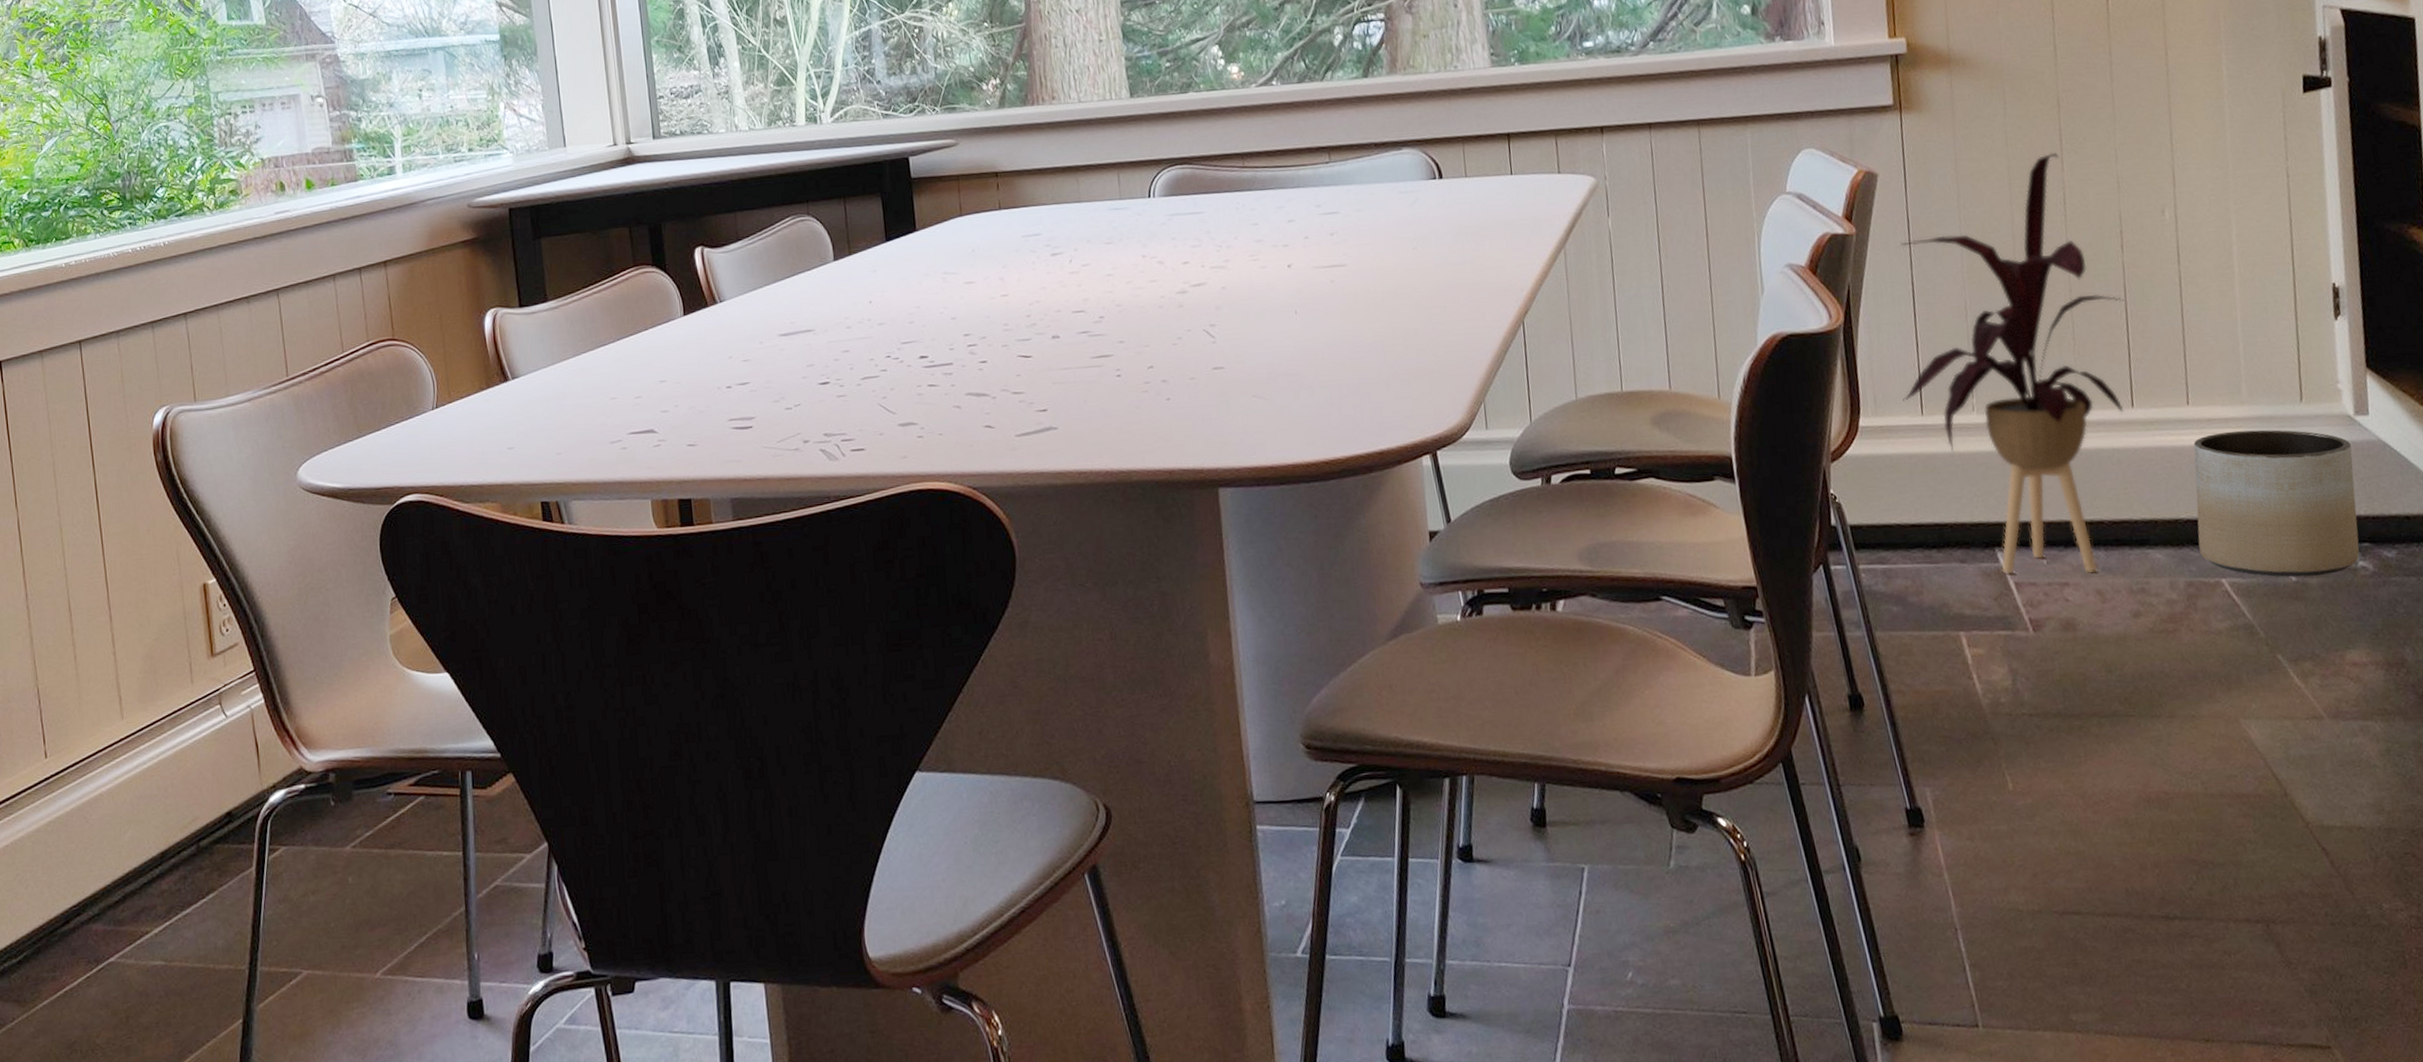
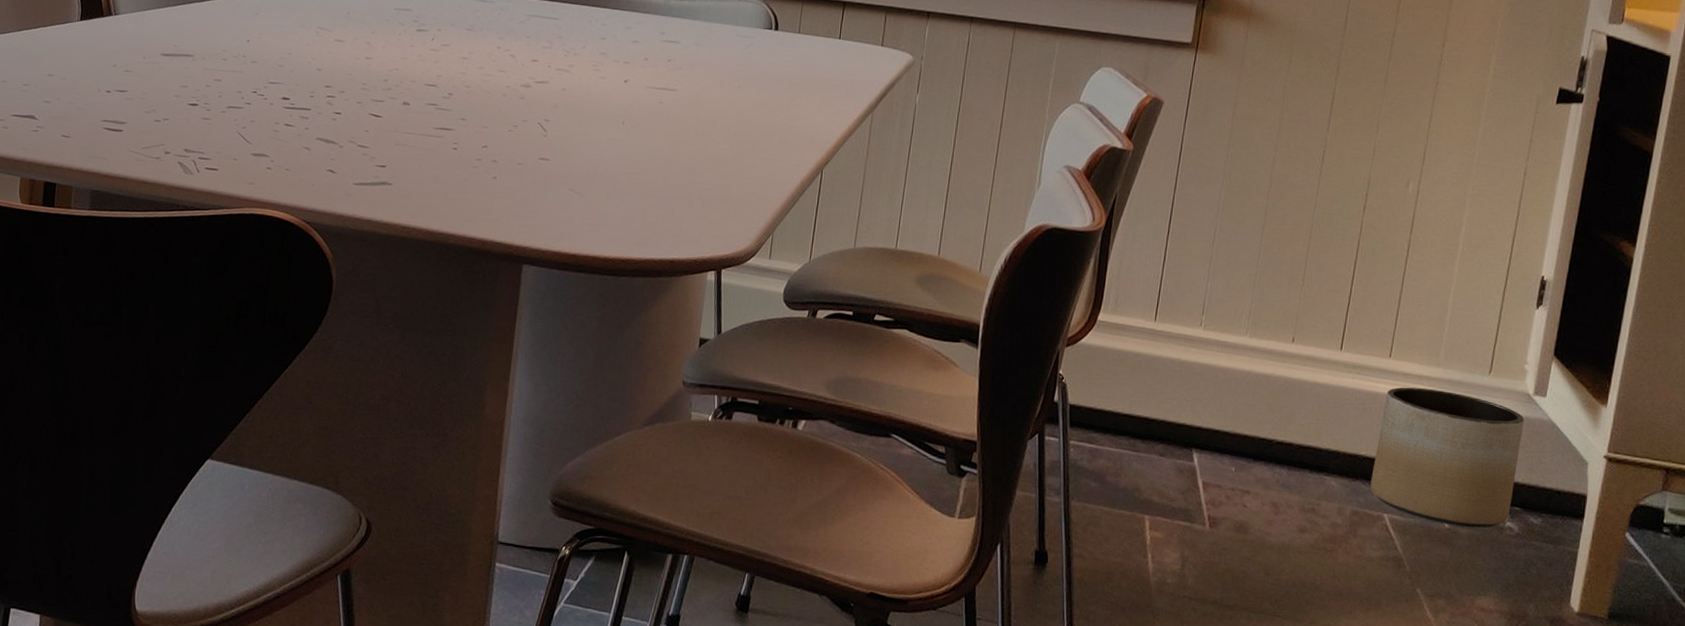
house plant: present [1900,152,2124,575] -> none [1141,112,1355,487]

